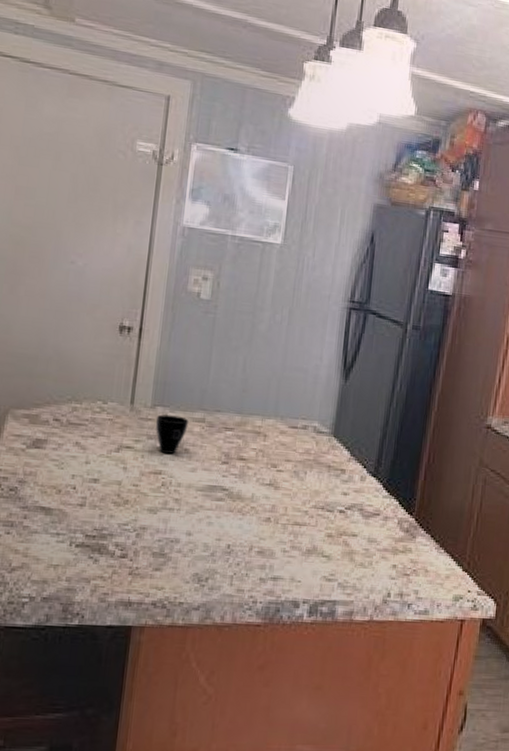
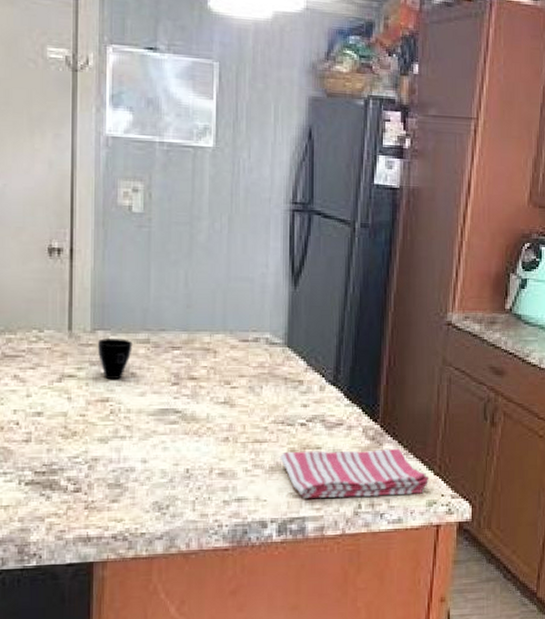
dish towel: none [317,536,458,588] -> present [280,448,430,498]

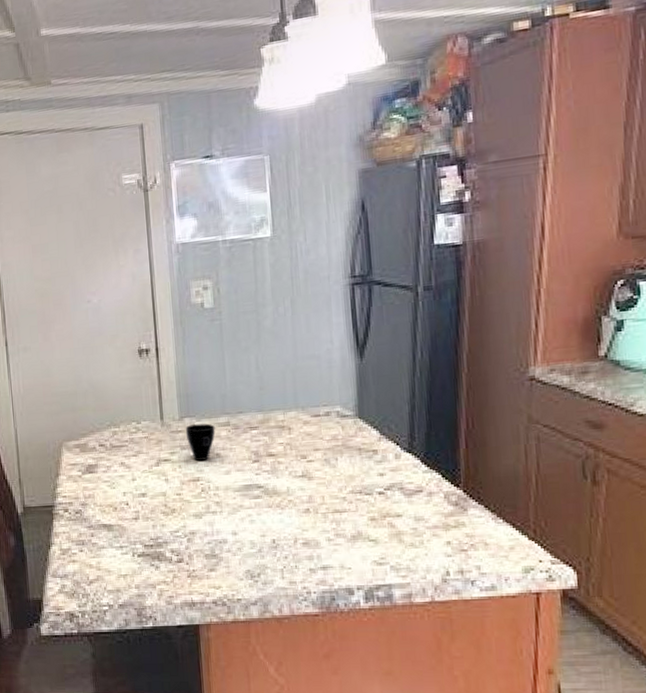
dish towel: present [280,448,430,498] -> none [361,513,524,566]

